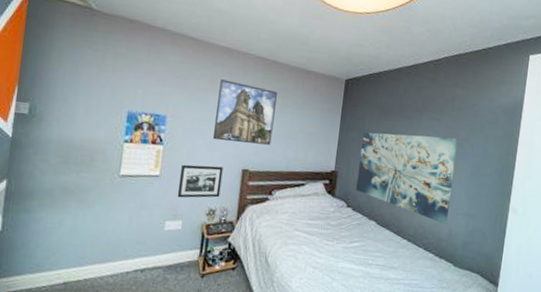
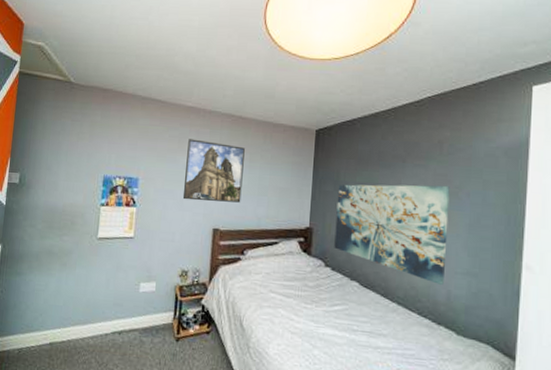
picture frame: present [177,164,223,198] -> none [150,225,194,260]

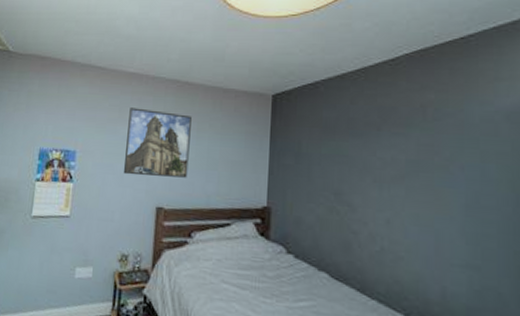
wall art: present [334,184,450,285] -> none [297,156,438,279]

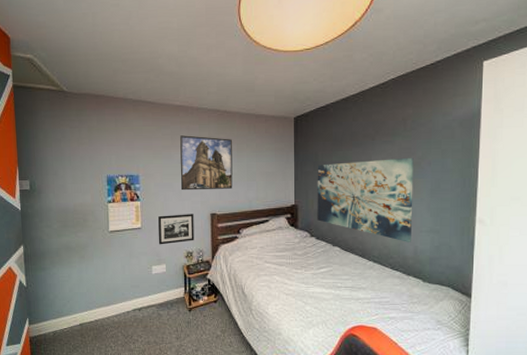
picture frame: none [87,203,135,242] -> present [158,214,195,245]
wall art: none [297,156,438,279] -> present [317,157,414,242]

